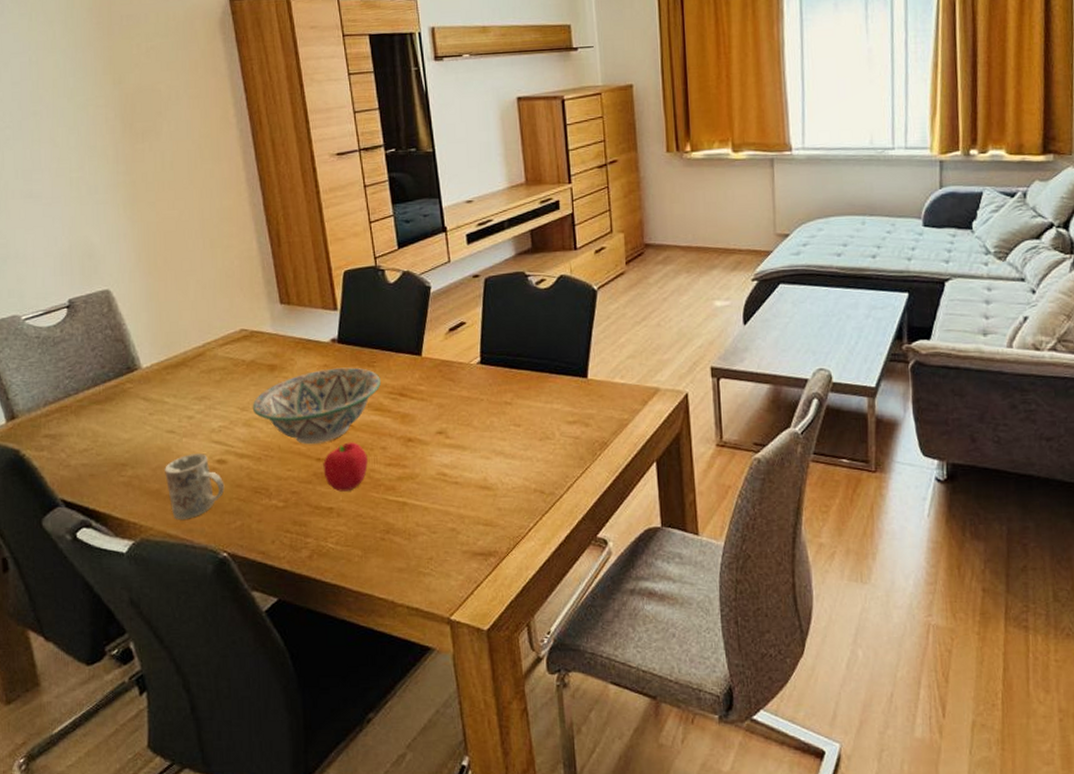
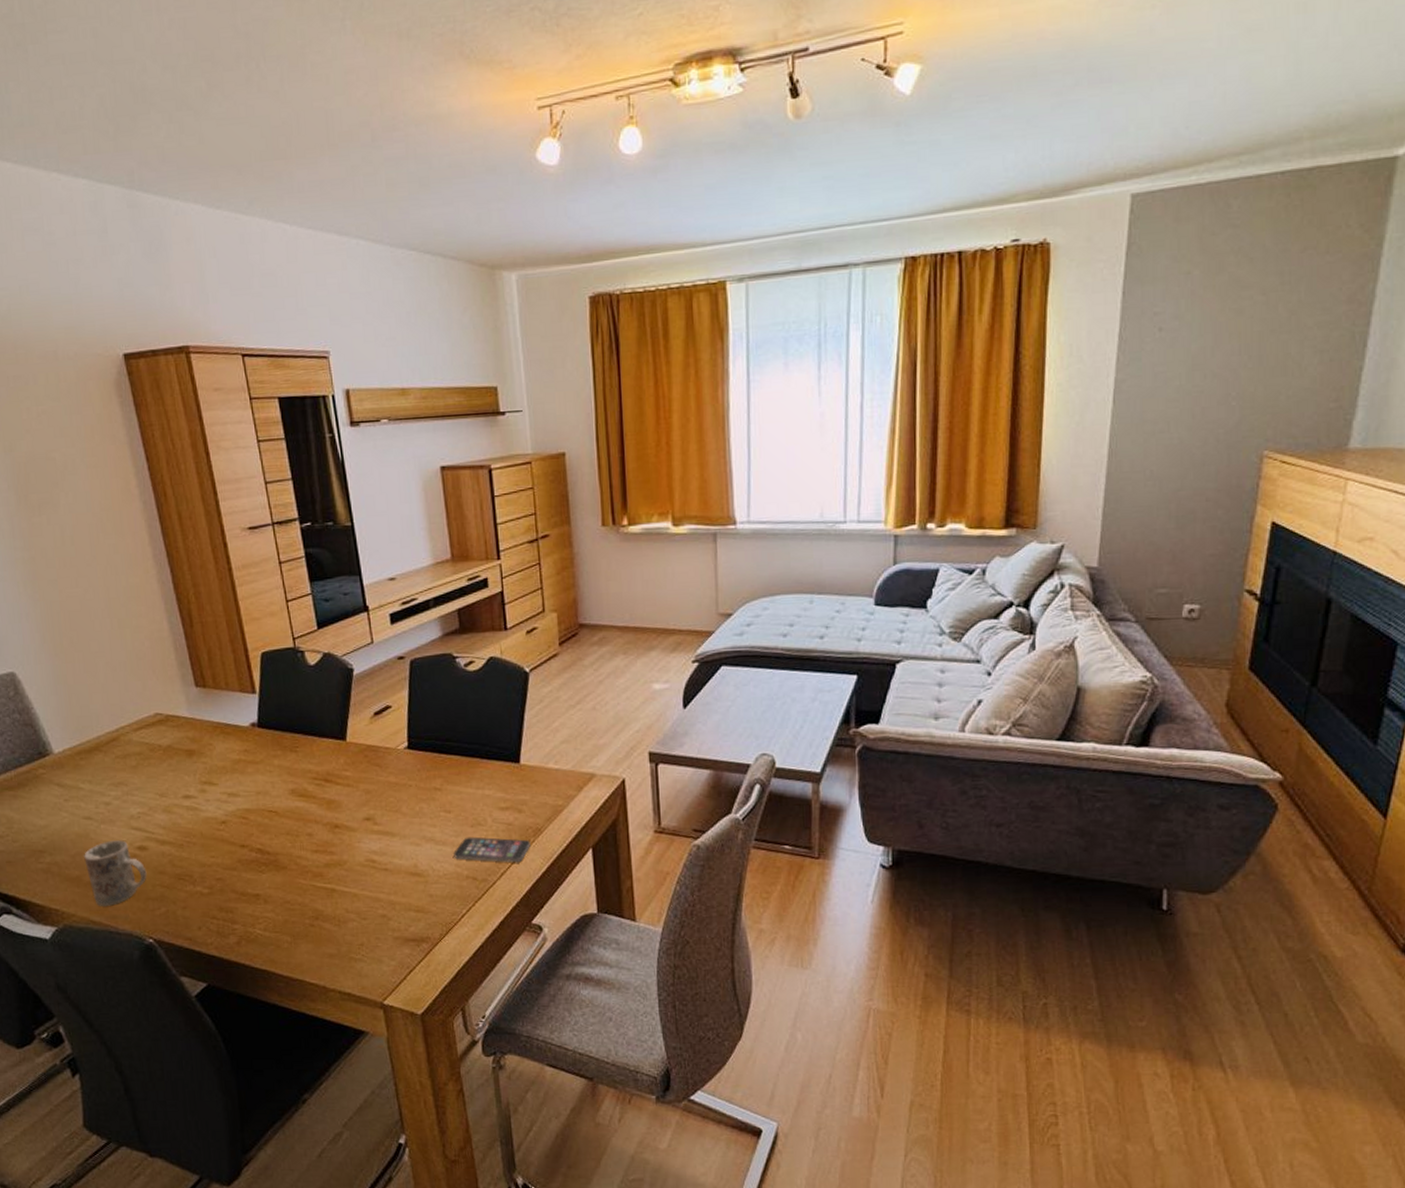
decorative bowl: present [252,367,381,445] -> none [171,752,304,831]
fruit: present [323,442,368,492] -> none [247,828,294,878]
smartphone: none [522,450,597,476] -> present [453,836,531,862]

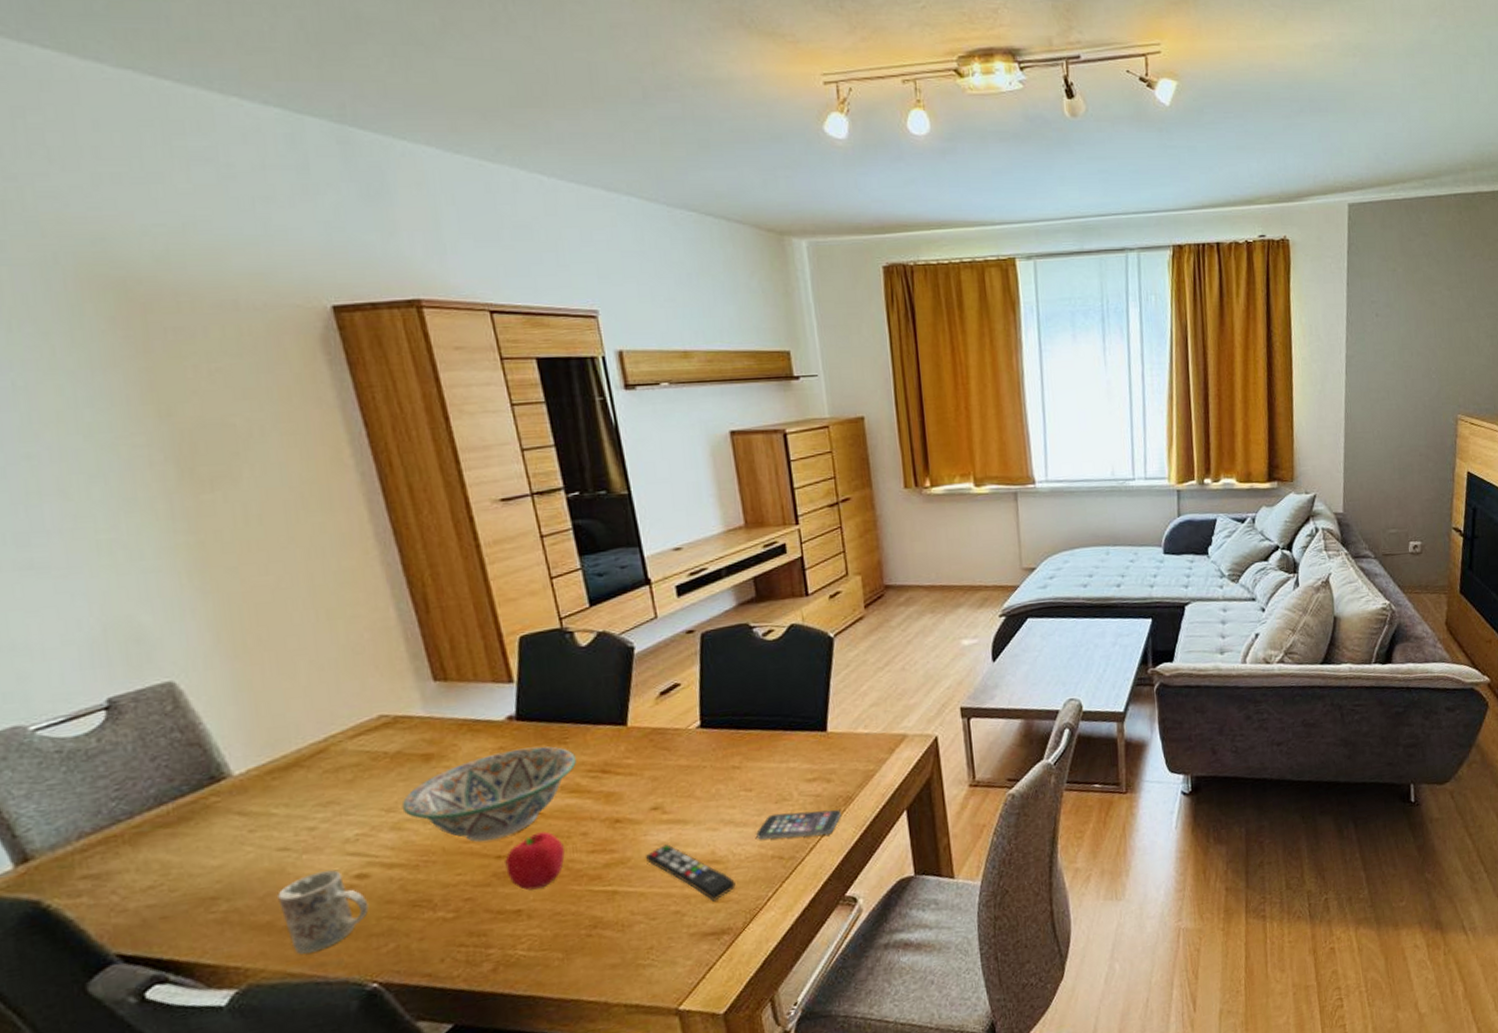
decorative bowl: none [171,752,304,831] -> present [401,746,576,842]
fruit: none [247,828,294,878] -> present [505,831,565,891]
remote control: none [359,853,434,911] -> present [646,844,736,902]

